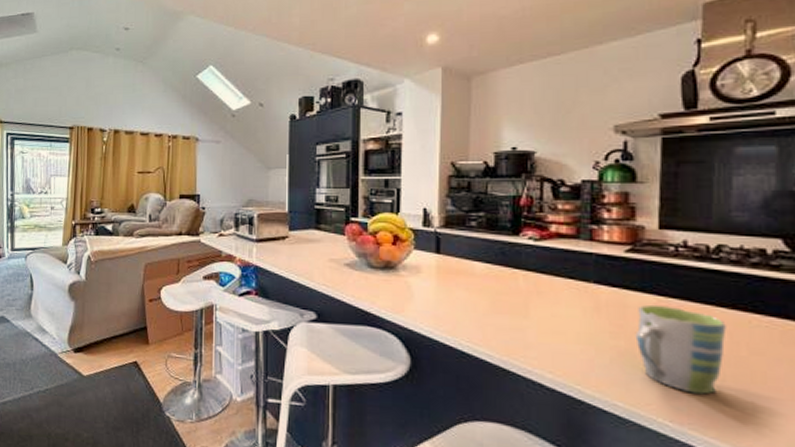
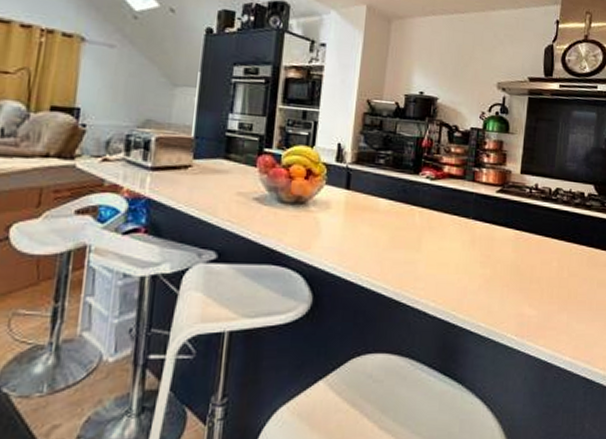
mug: present [635,304,727,395] -> none [498,237,557,311]

